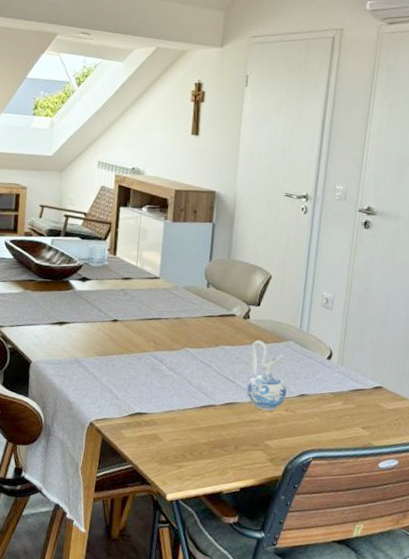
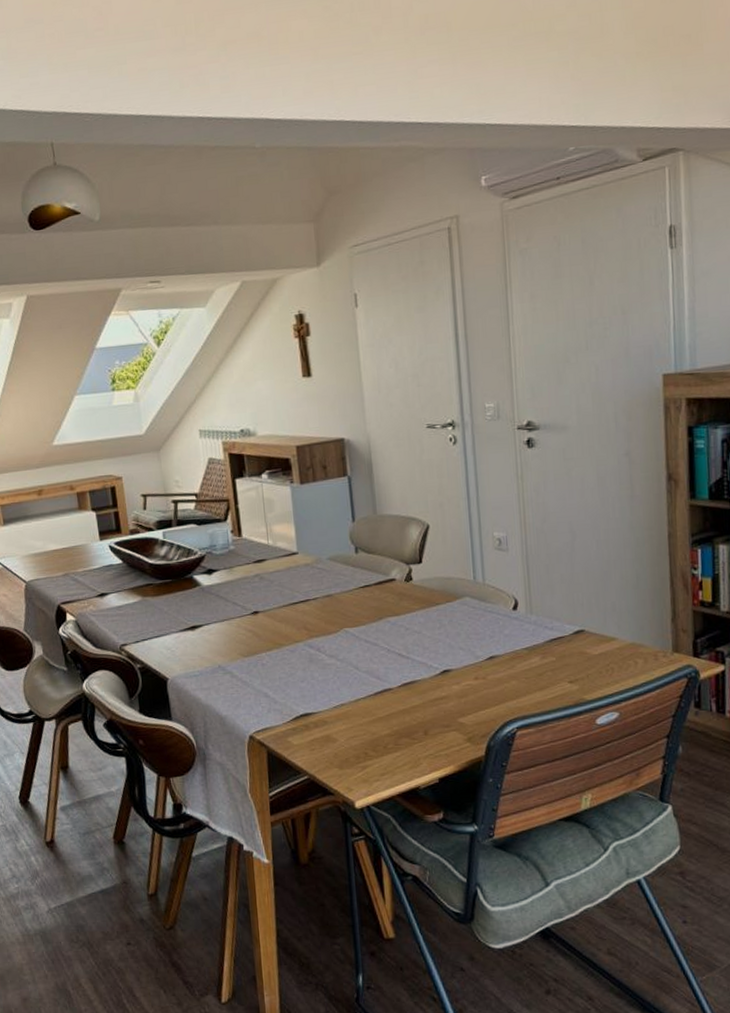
ceramic pitcher: present [246,340,287,411] -> none [421,603,473,684]

